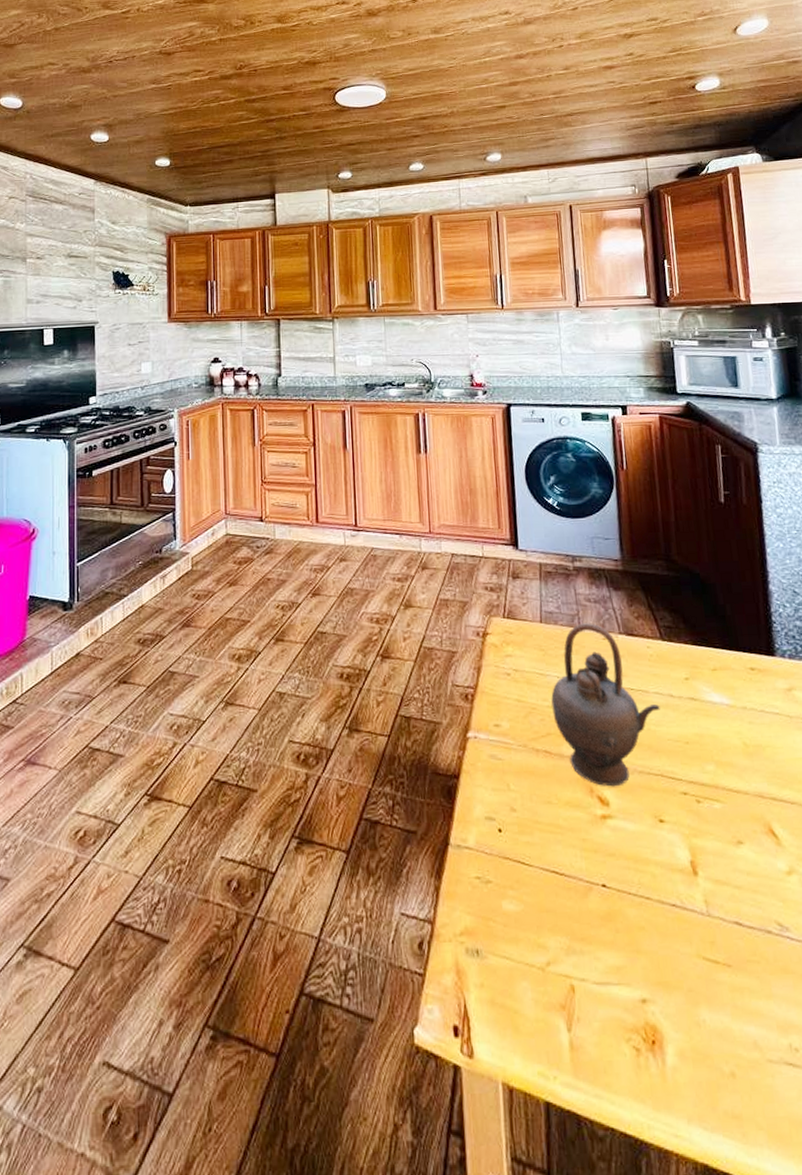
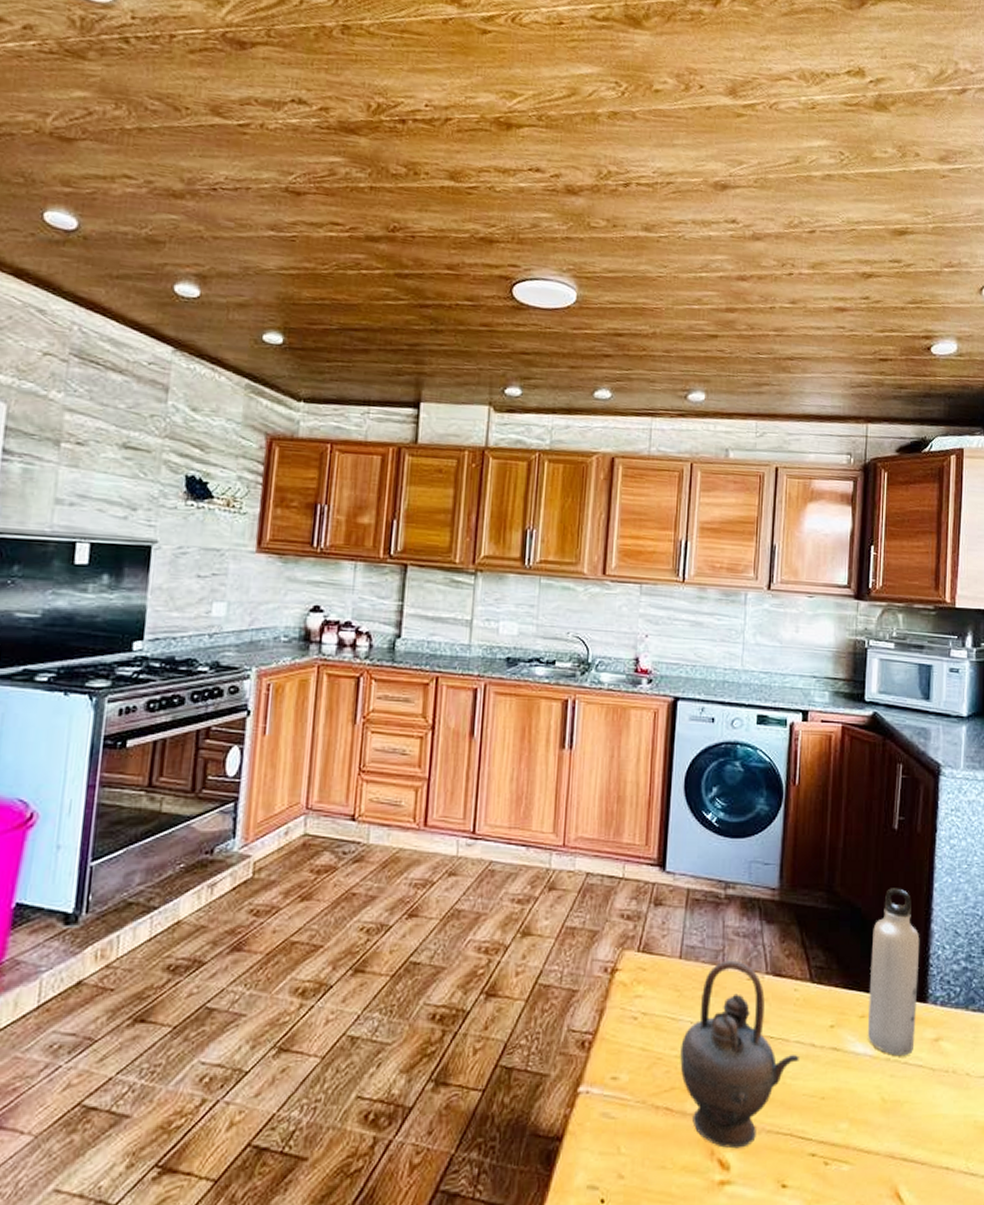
water bottle: none [713,554,768,704] -> present [867,888,920,1056]

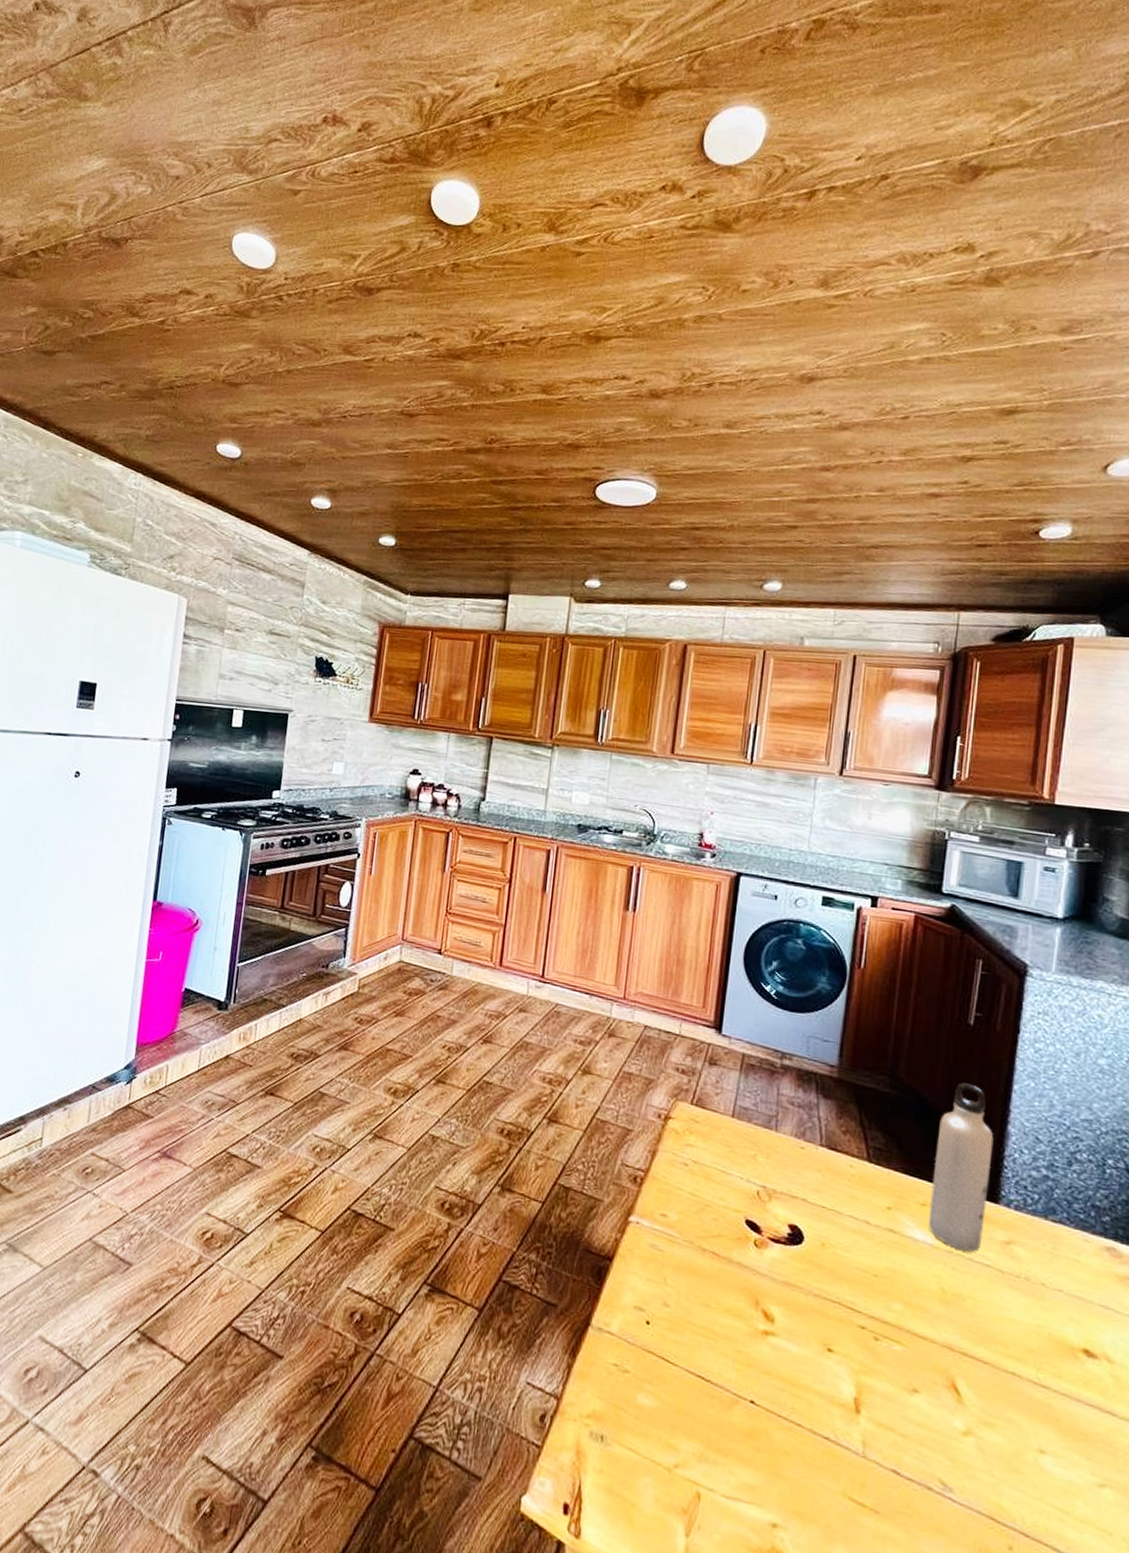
teapot: present [680,960,799,1149] -> none [728,1126,852,1305]

